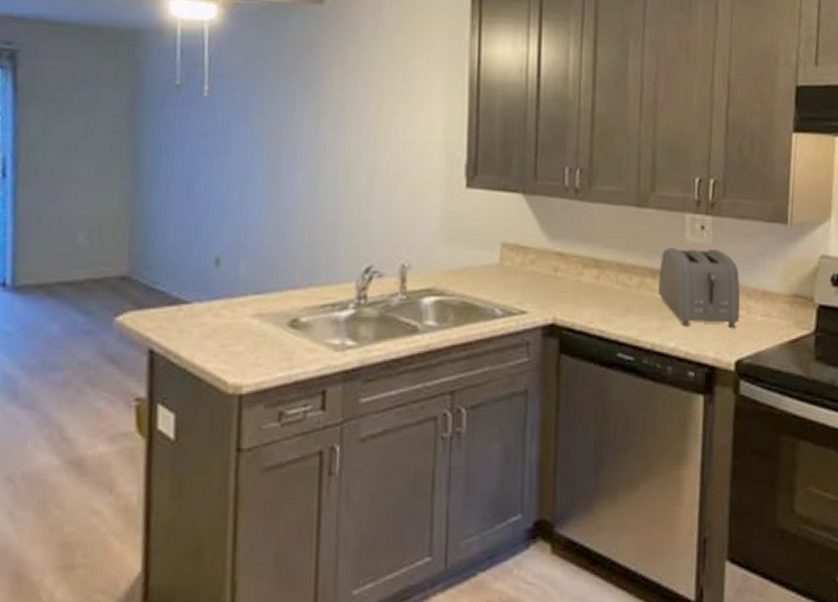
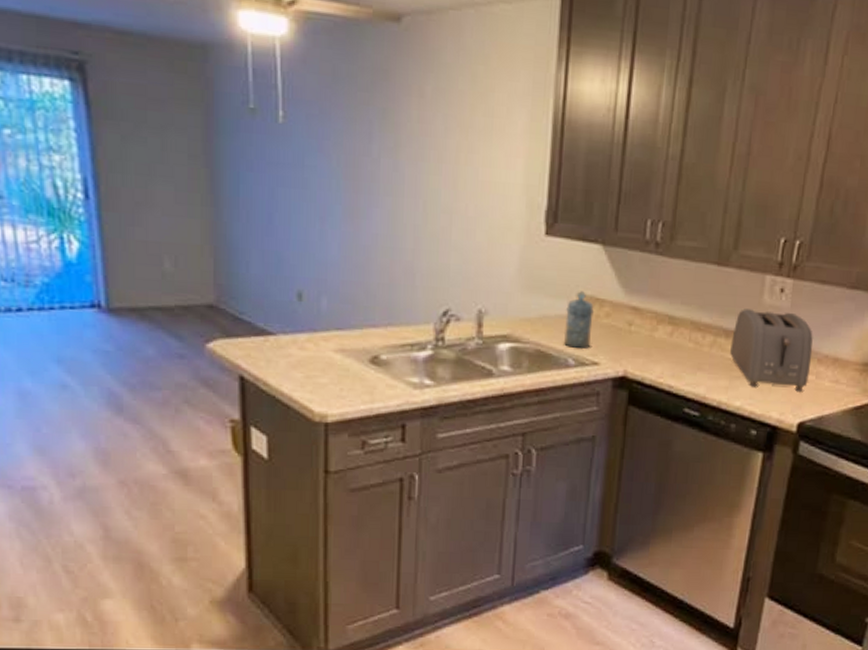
canister: none [489,240,520,297] -> present [563,291,595,348]

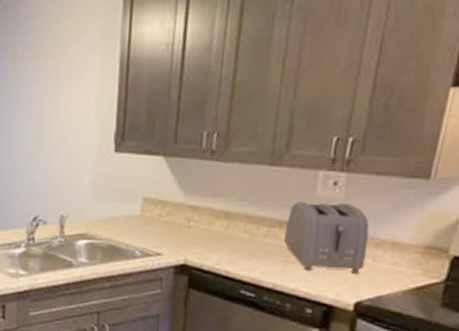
canister: present [563,291,595,348] -> none [131,195,158,242]

